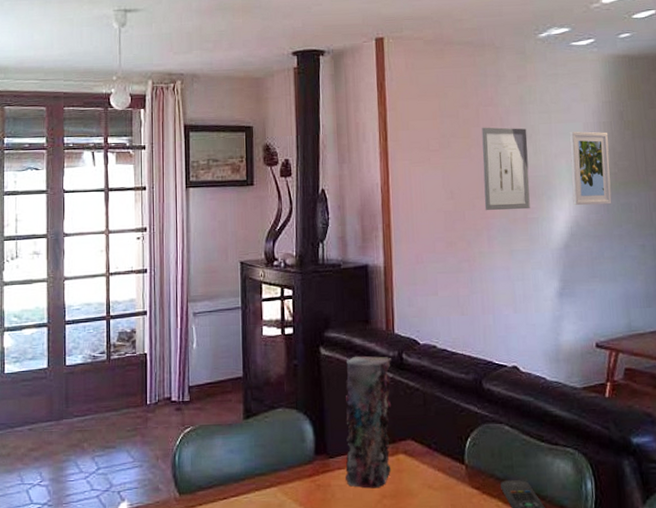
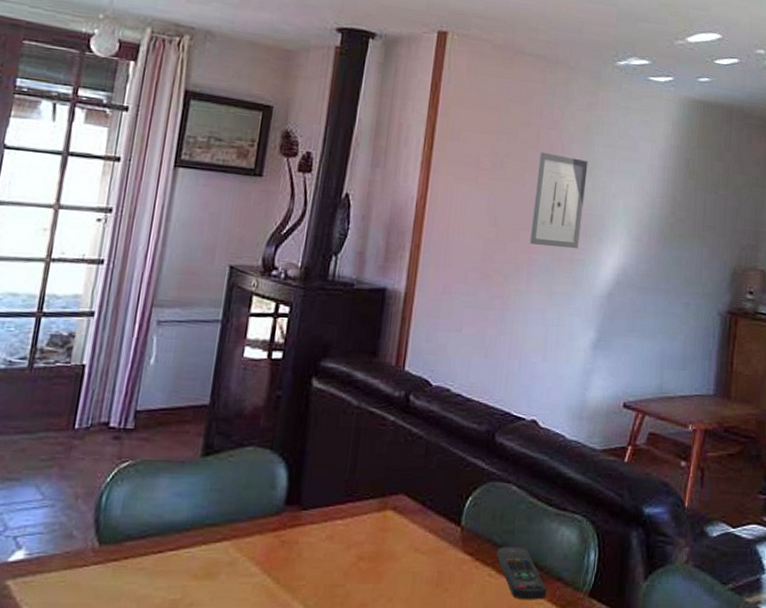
vase: present [344,355,392,489] -> none [317,392,397,549]
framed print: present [569,131,612,206] -> none [624,172,672,256]

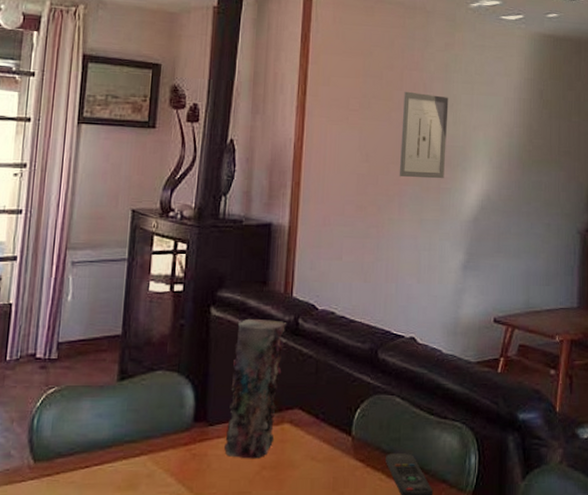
vase: none [317,392,397,549] -> present [223,318,287,459]

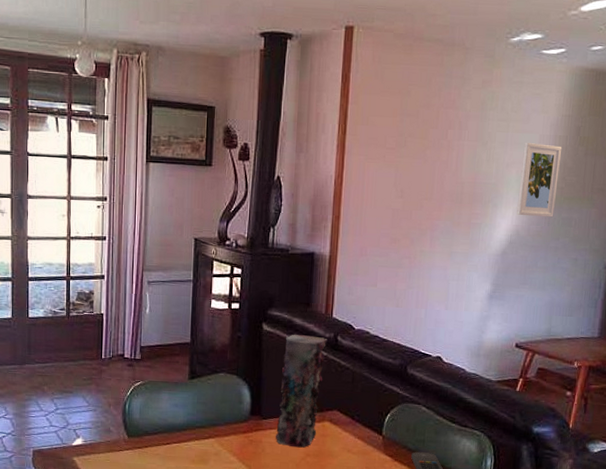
wall art: present [399,91,449,179] -> none [431,129,484,215]
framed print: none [487,105,527,181] -> present [517,143,562,218]

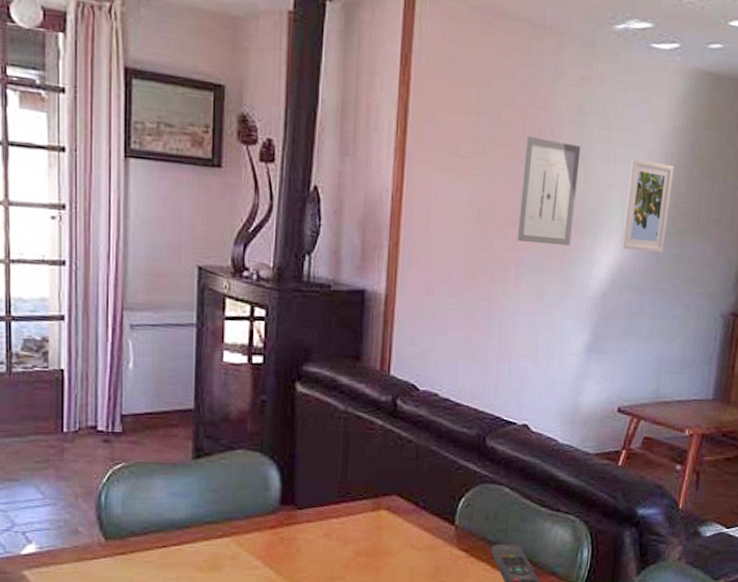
vase: present [275,334,328,448] -> none [314,397,384,545]
wall art: none [431,129,484,215] -> present [516,135,581,247]

